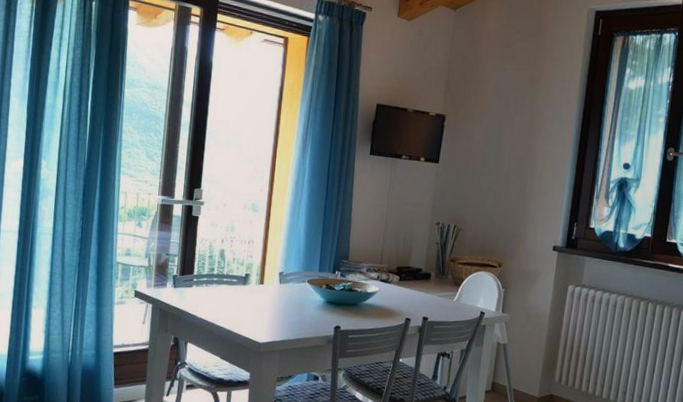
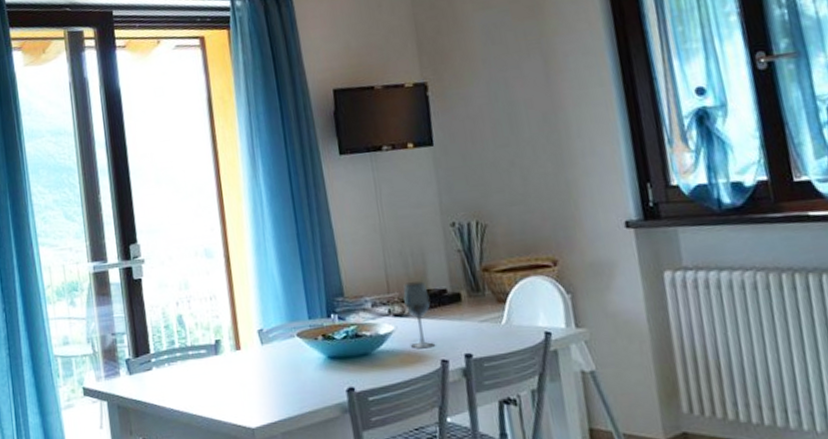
wine glass: none [388,259,409,308] -> present [403,281,434,349]

